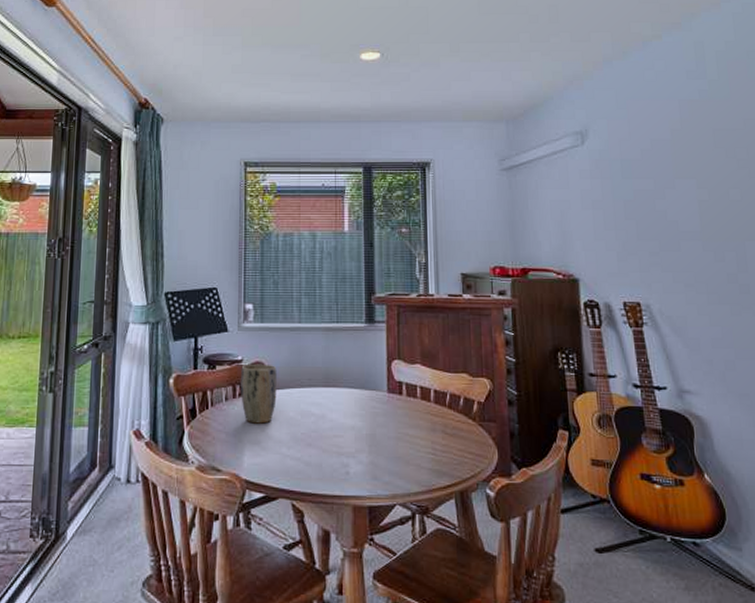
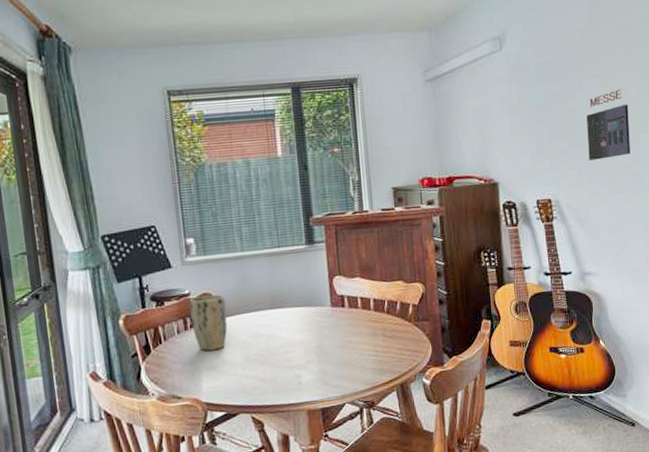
album cover: none [681,192,735,265] -> present [586,89,631,161]

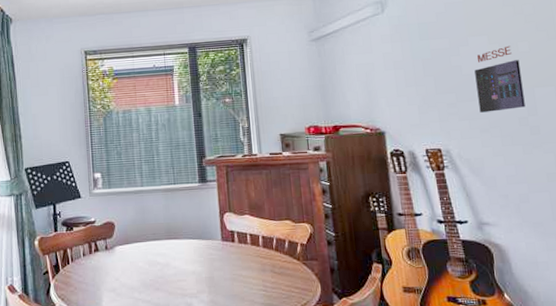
plant pot: present [189,294,228,352] -> none [94,223,127,274]

